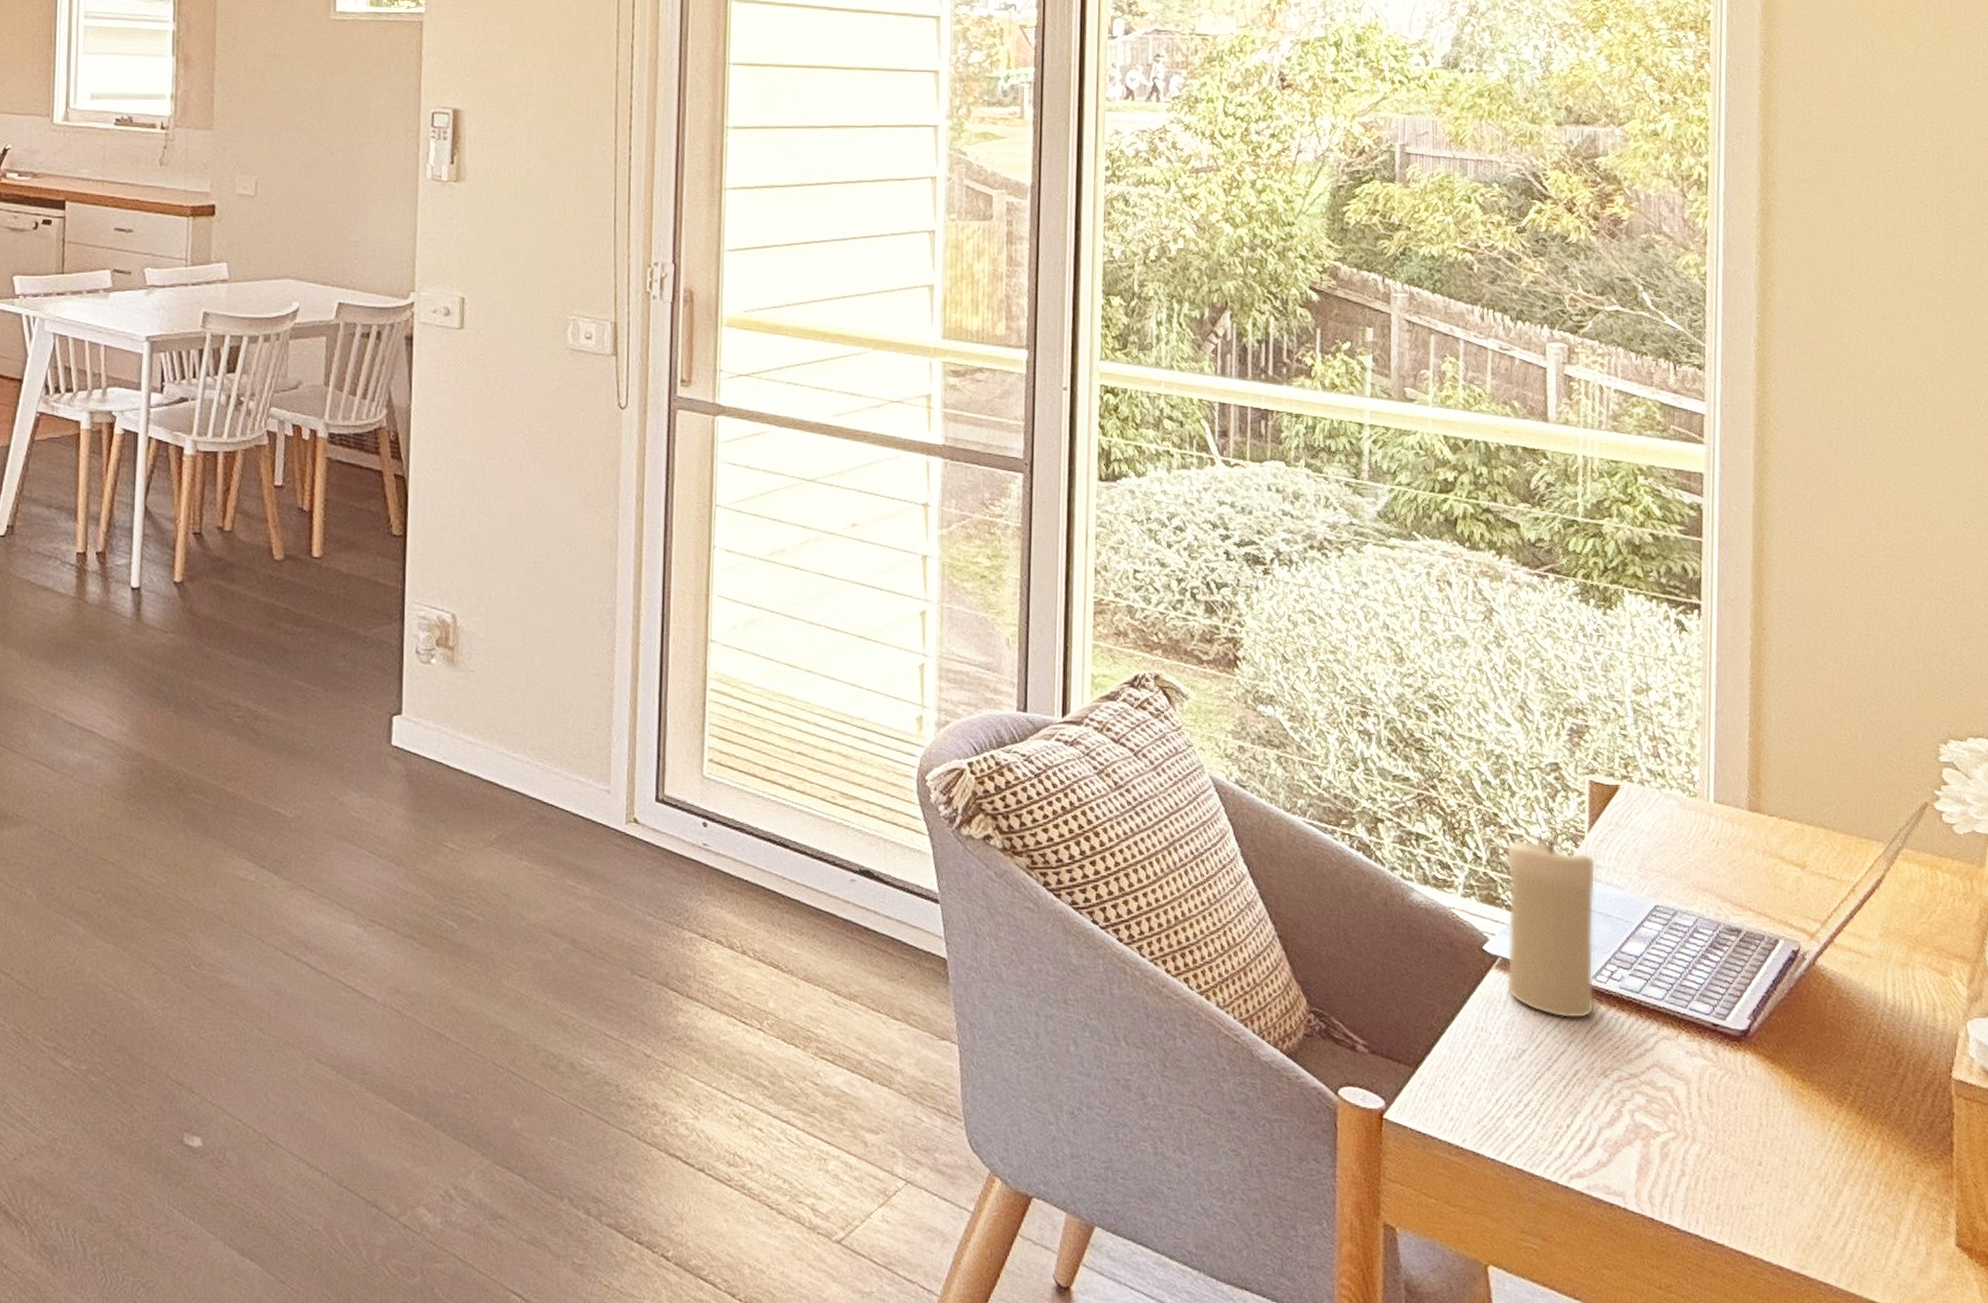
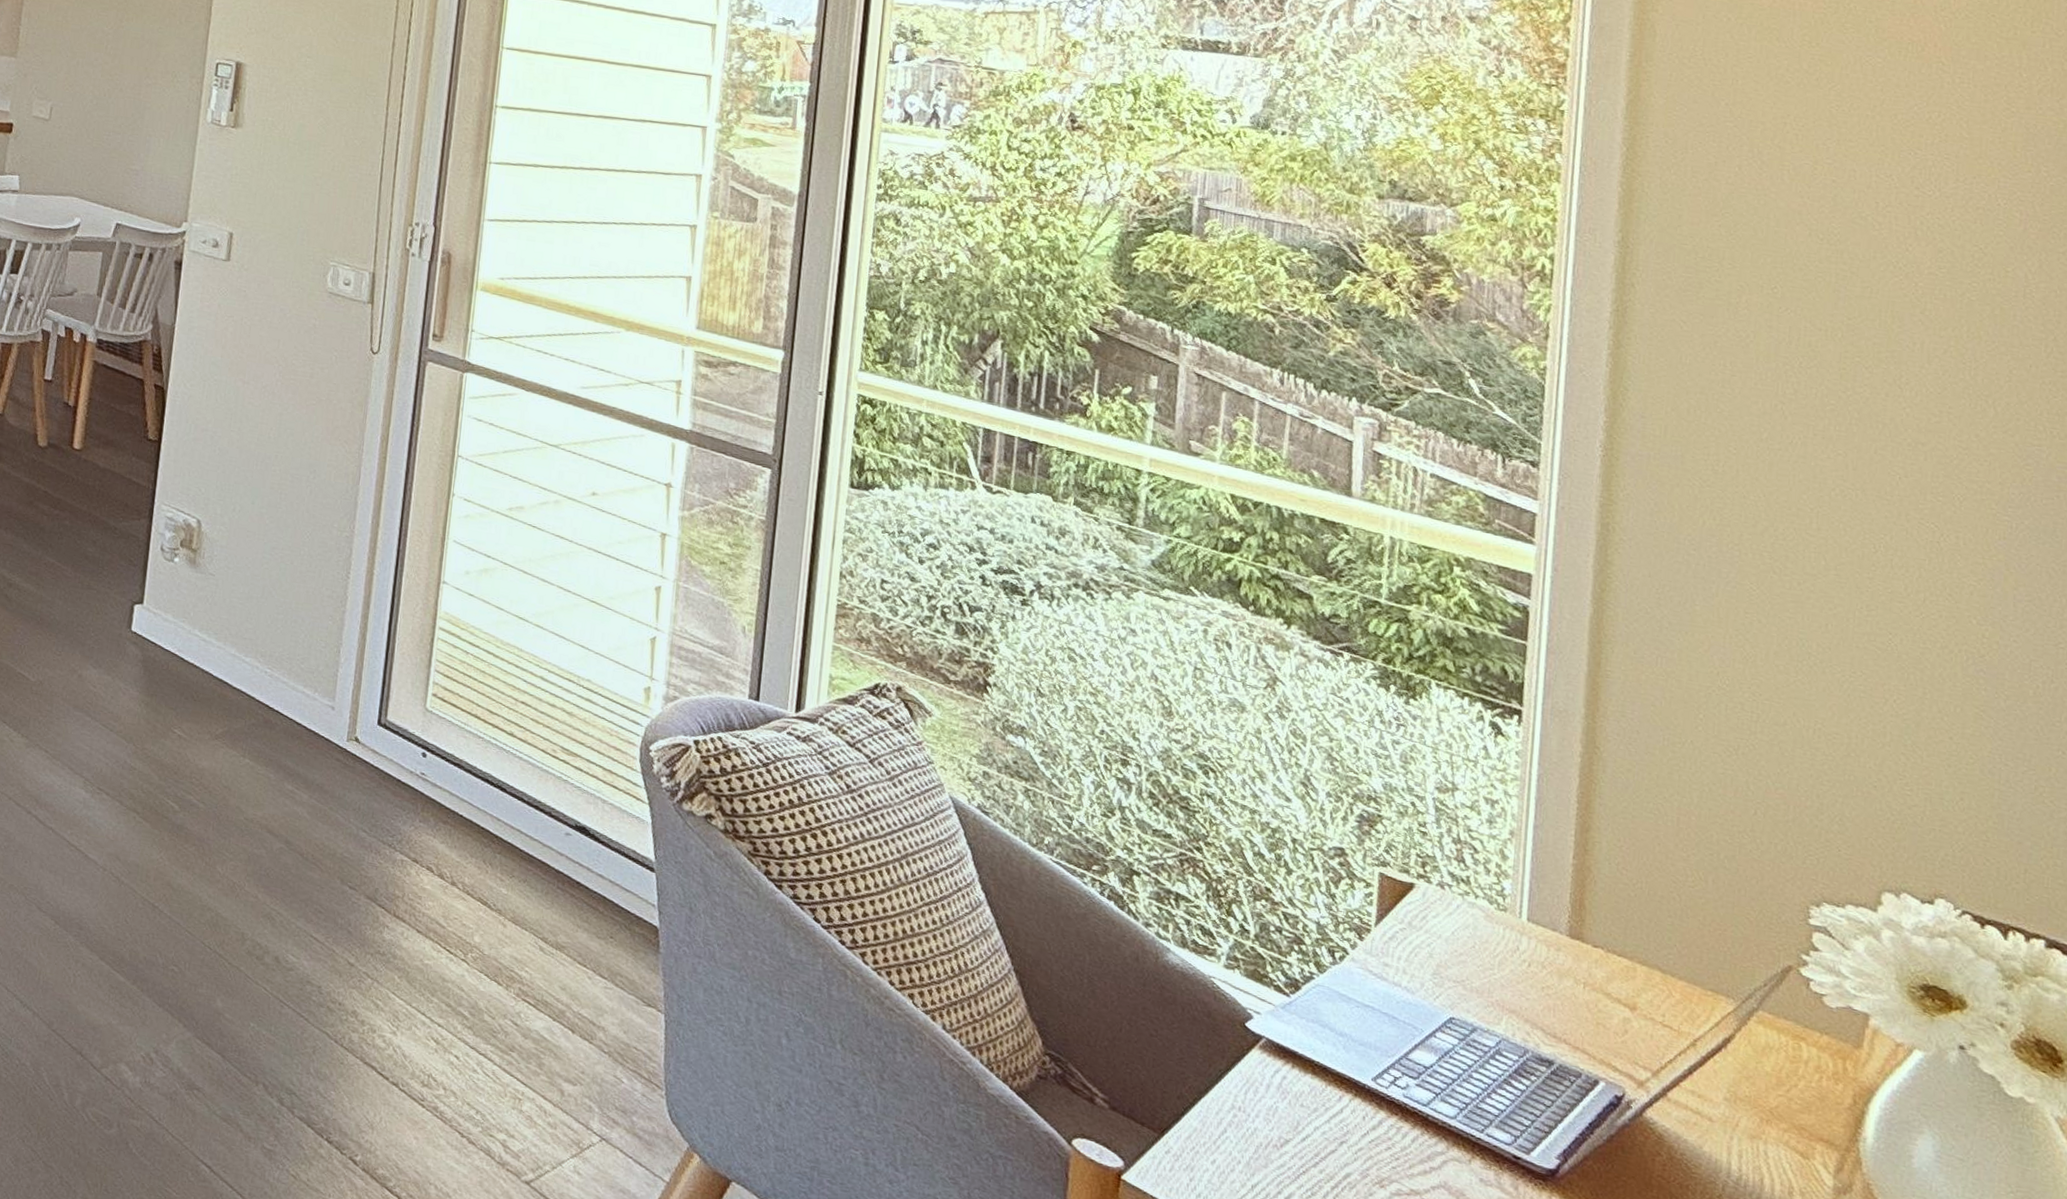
candle: present [1505,836,1596,1019] -> none [1269,920,1383,1121]

